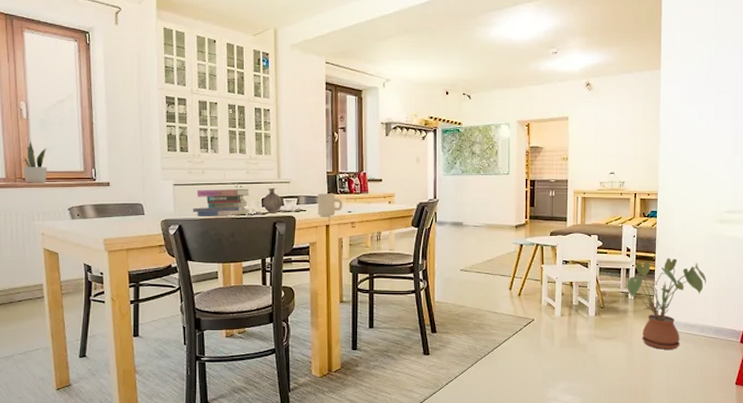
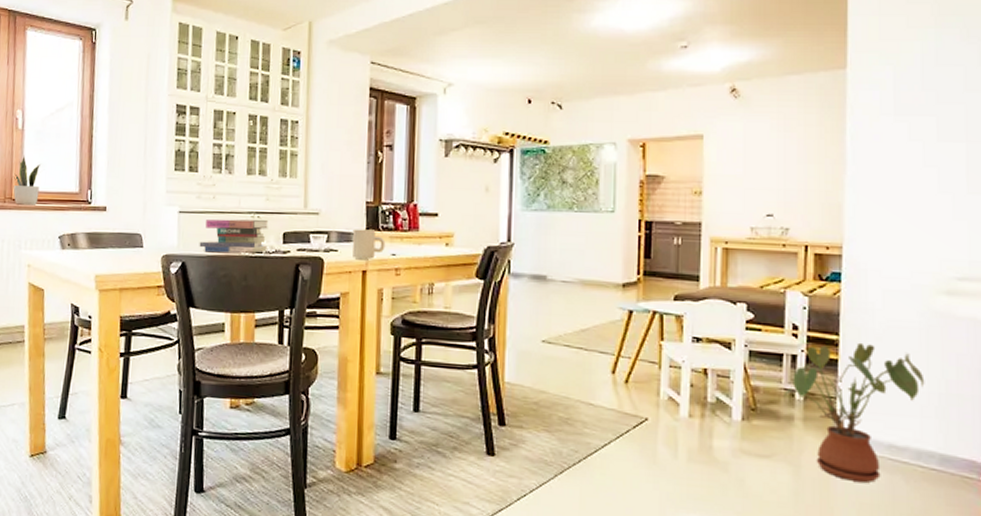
vase: present [262,188,284,213] -> none [283,220,310,253]

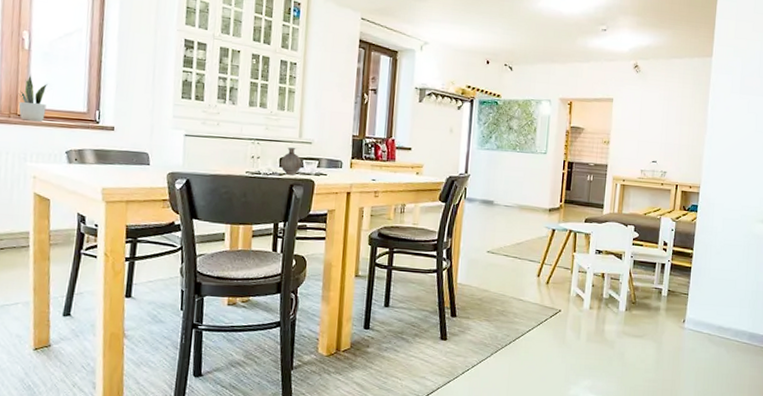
books: present [199,219,269,253] -> none [203,143,267,174]
vase: none [283,220,310,253] -> present [279,147,303,175]
mug: present [352,229,386,259] -> none [339,157,367,183]
house plant: present [784,342,925,483] -> none [654,255,744,353]

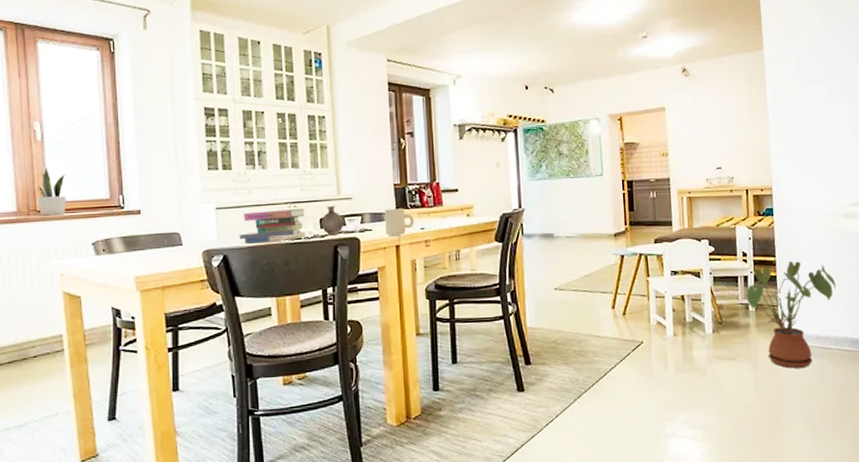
books: none [203,143,267,174] -> present [239,209,306,244]
mug: none [339,157,367,183] -> present [384,208,415,235]
house plant: none [654,255,744,353] -> present [741,260,836,368]

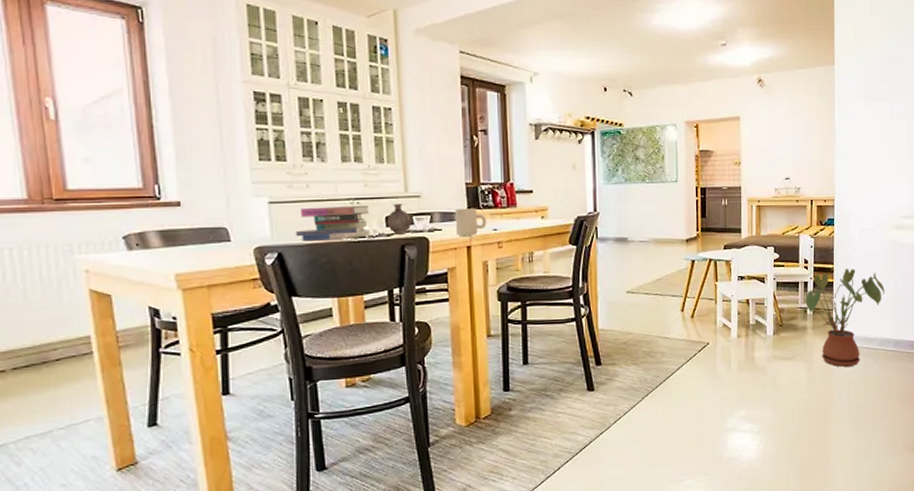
potted plant: present [35,166,66,216] -> none [50,149,90,205]

